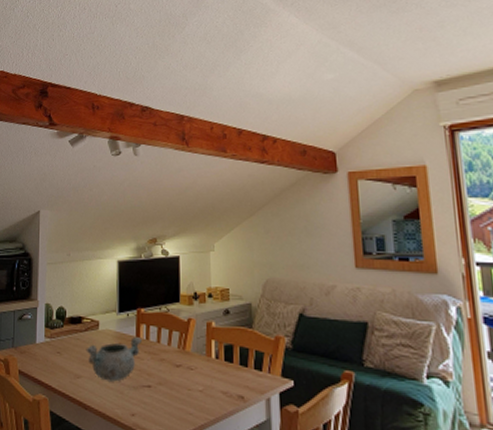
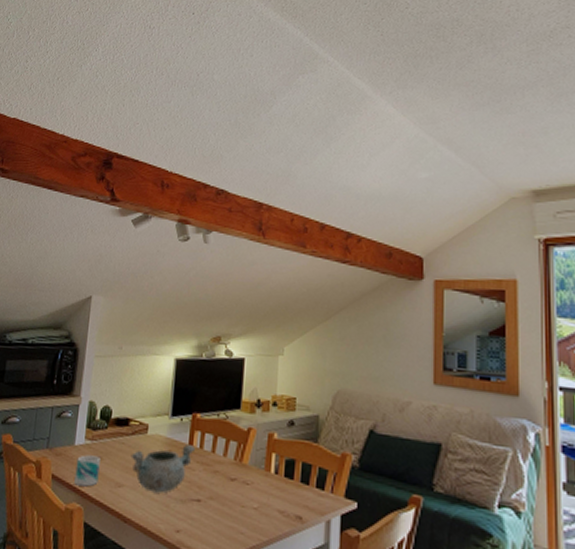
mug: none [39,351,59,380] -> present [74,455,101,487]

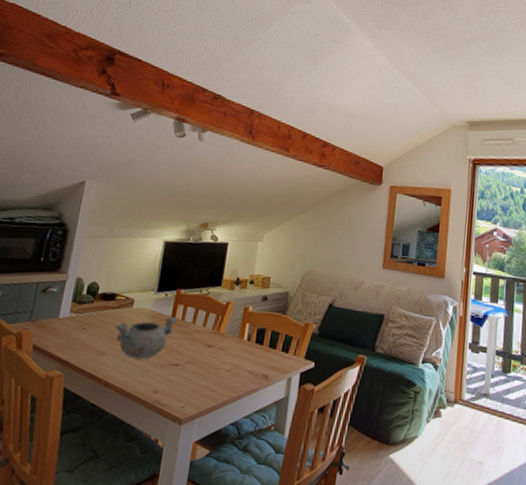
mug: present [74,455,101,487] -> none [56,326,85,356]

